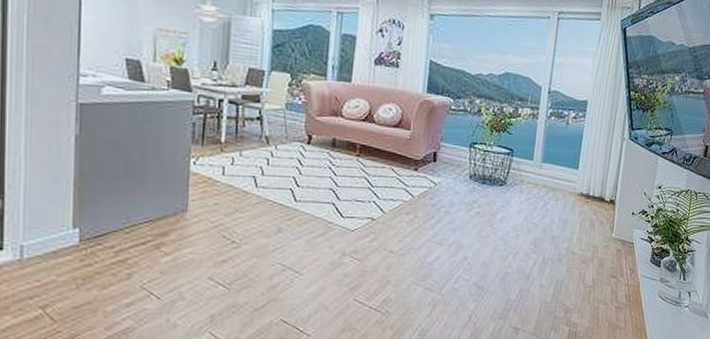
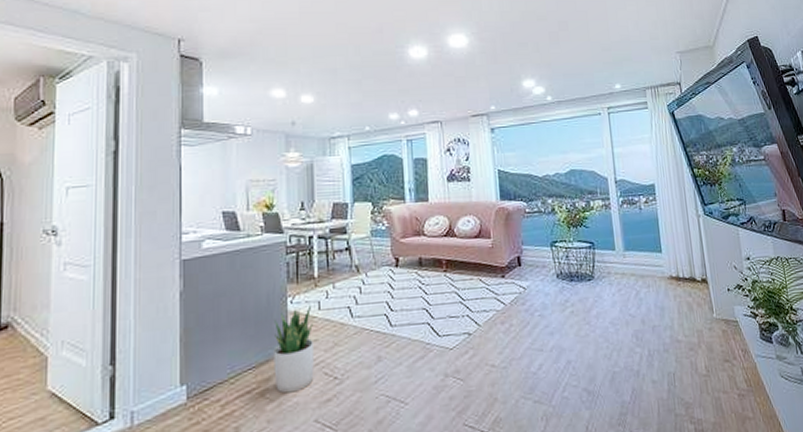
planter: none [171,169,216,250] -> present [273,305,314,394]

